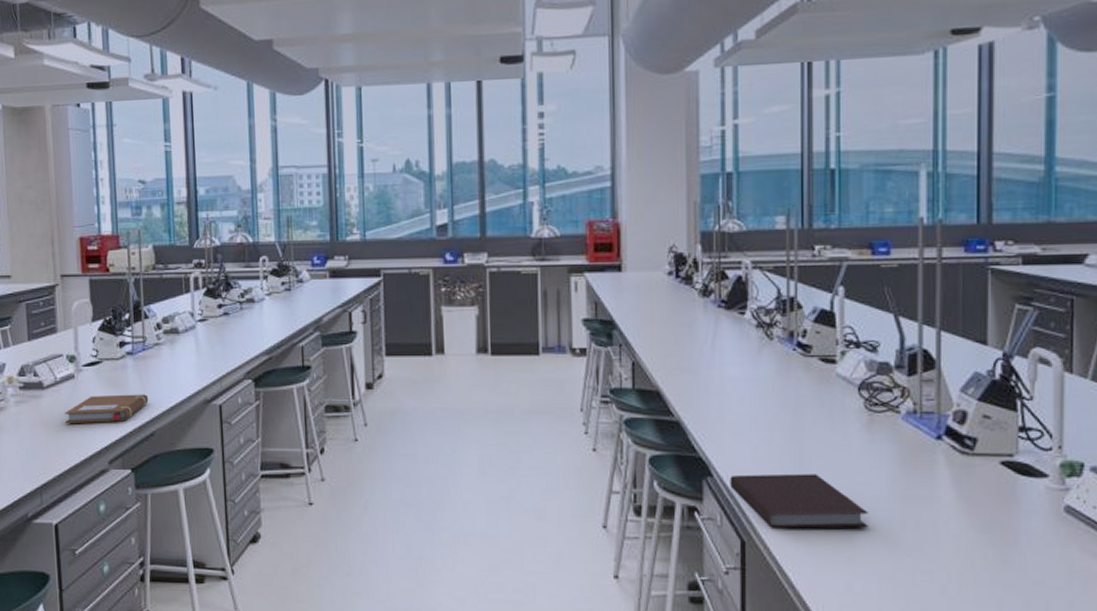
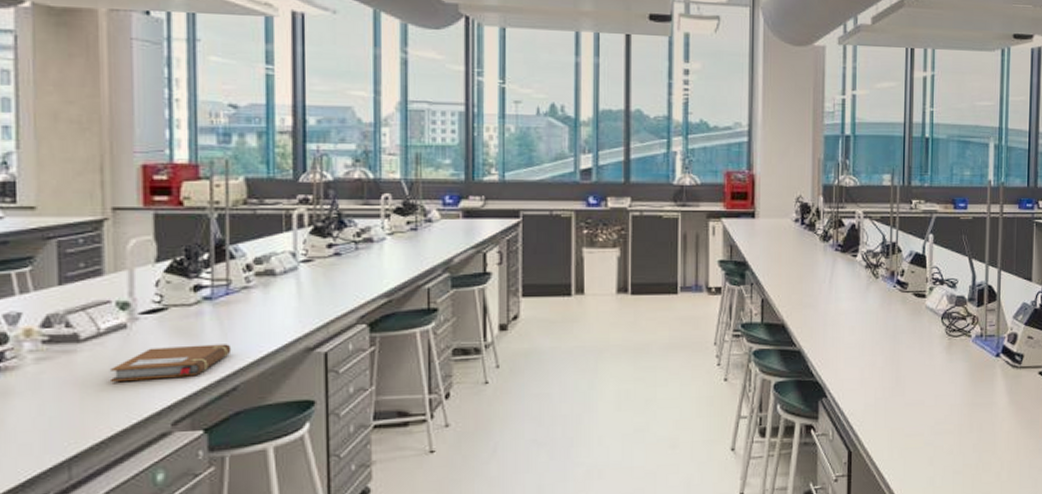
notebook: present [730,473,869,529] -> none [841,390,947,438]

